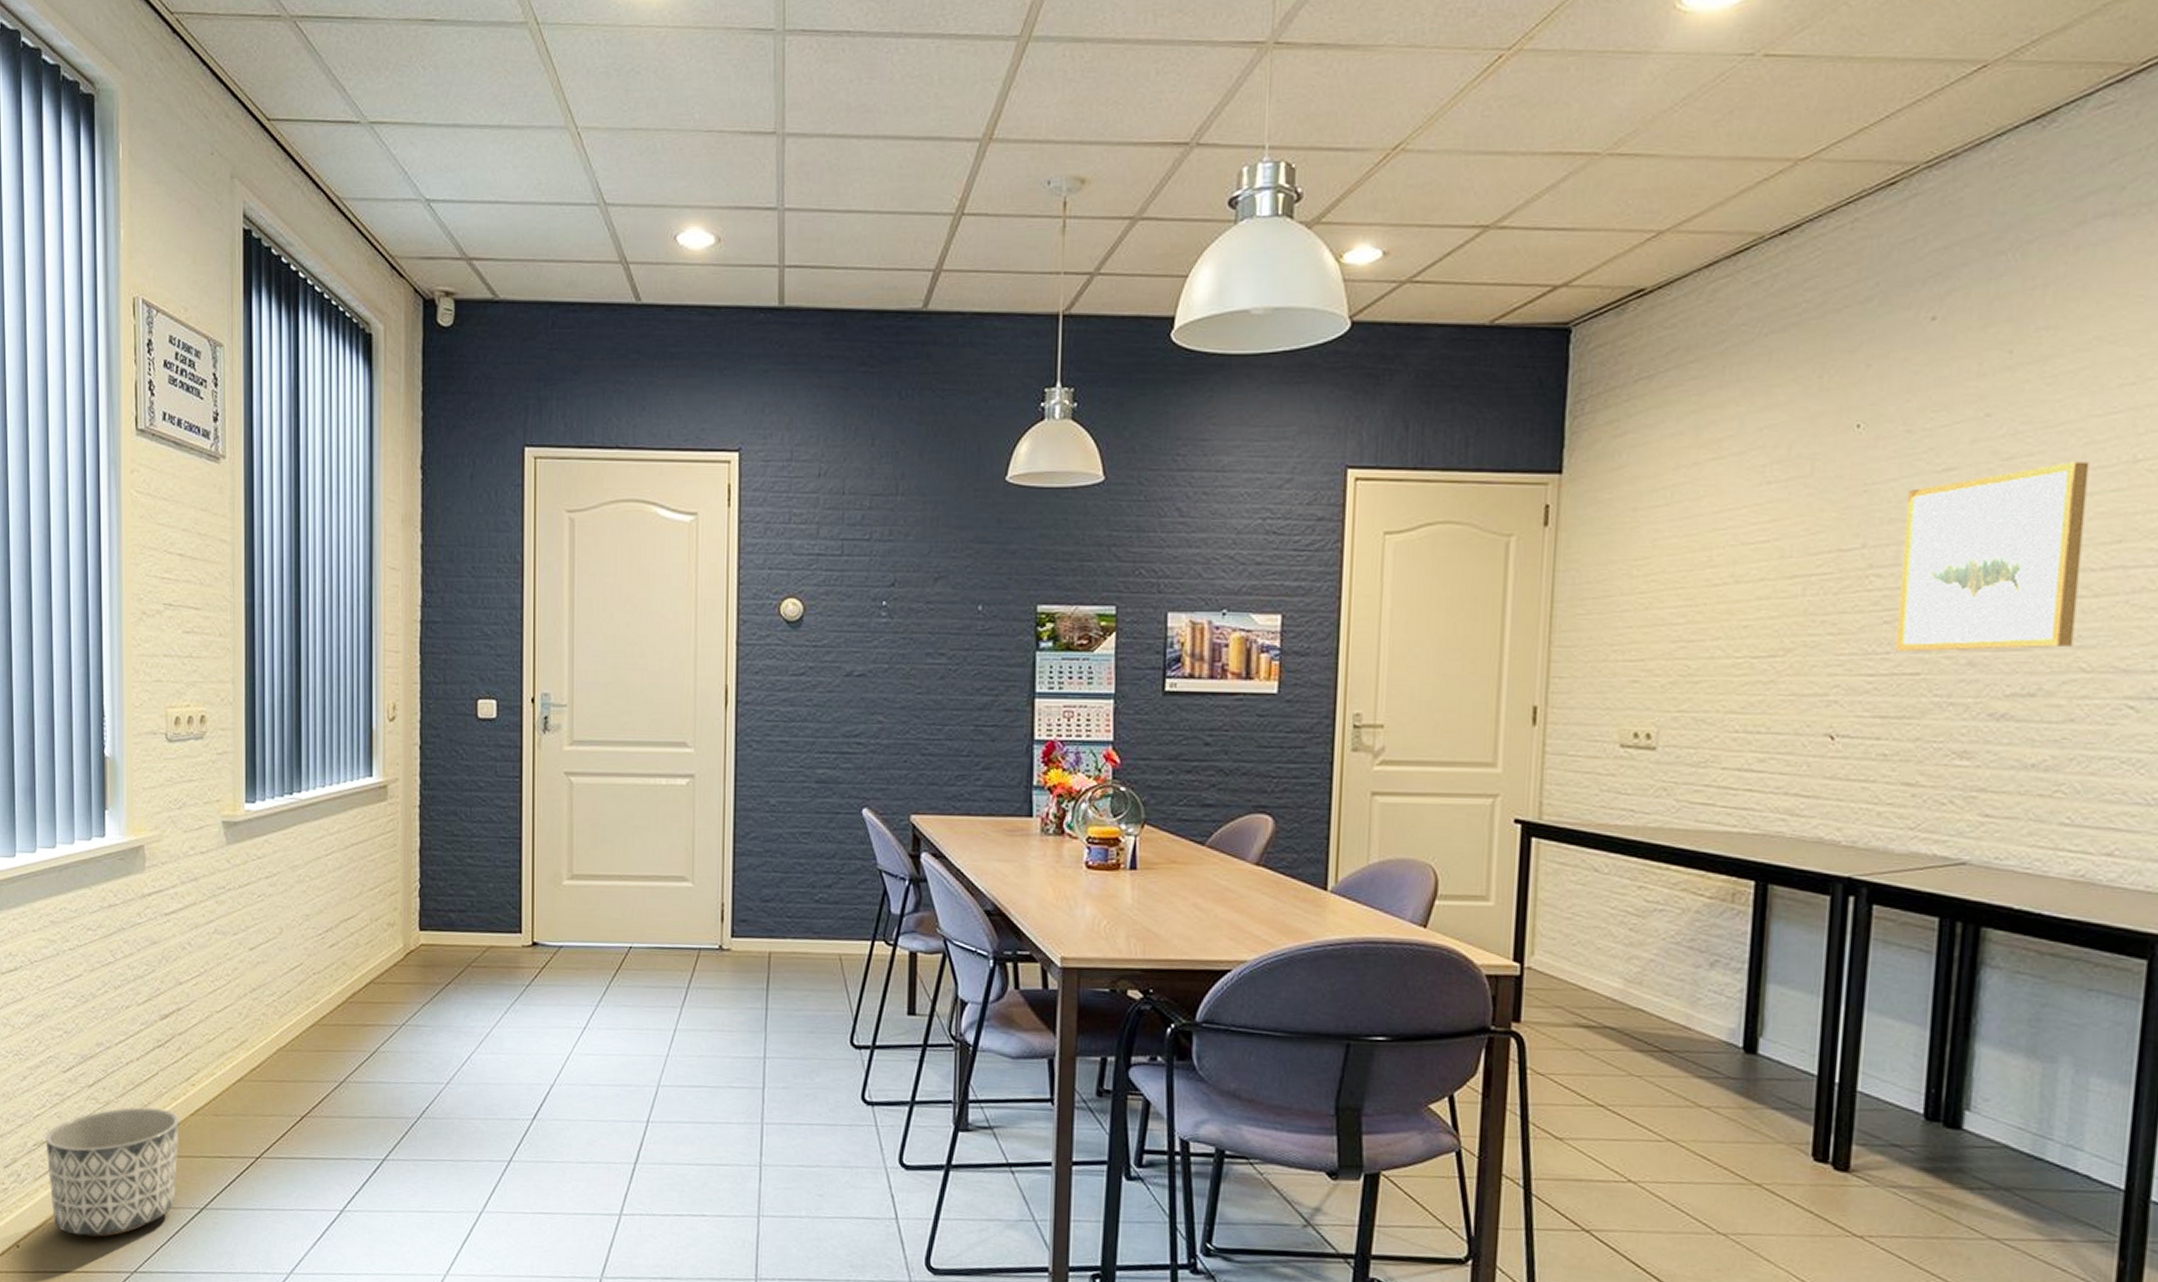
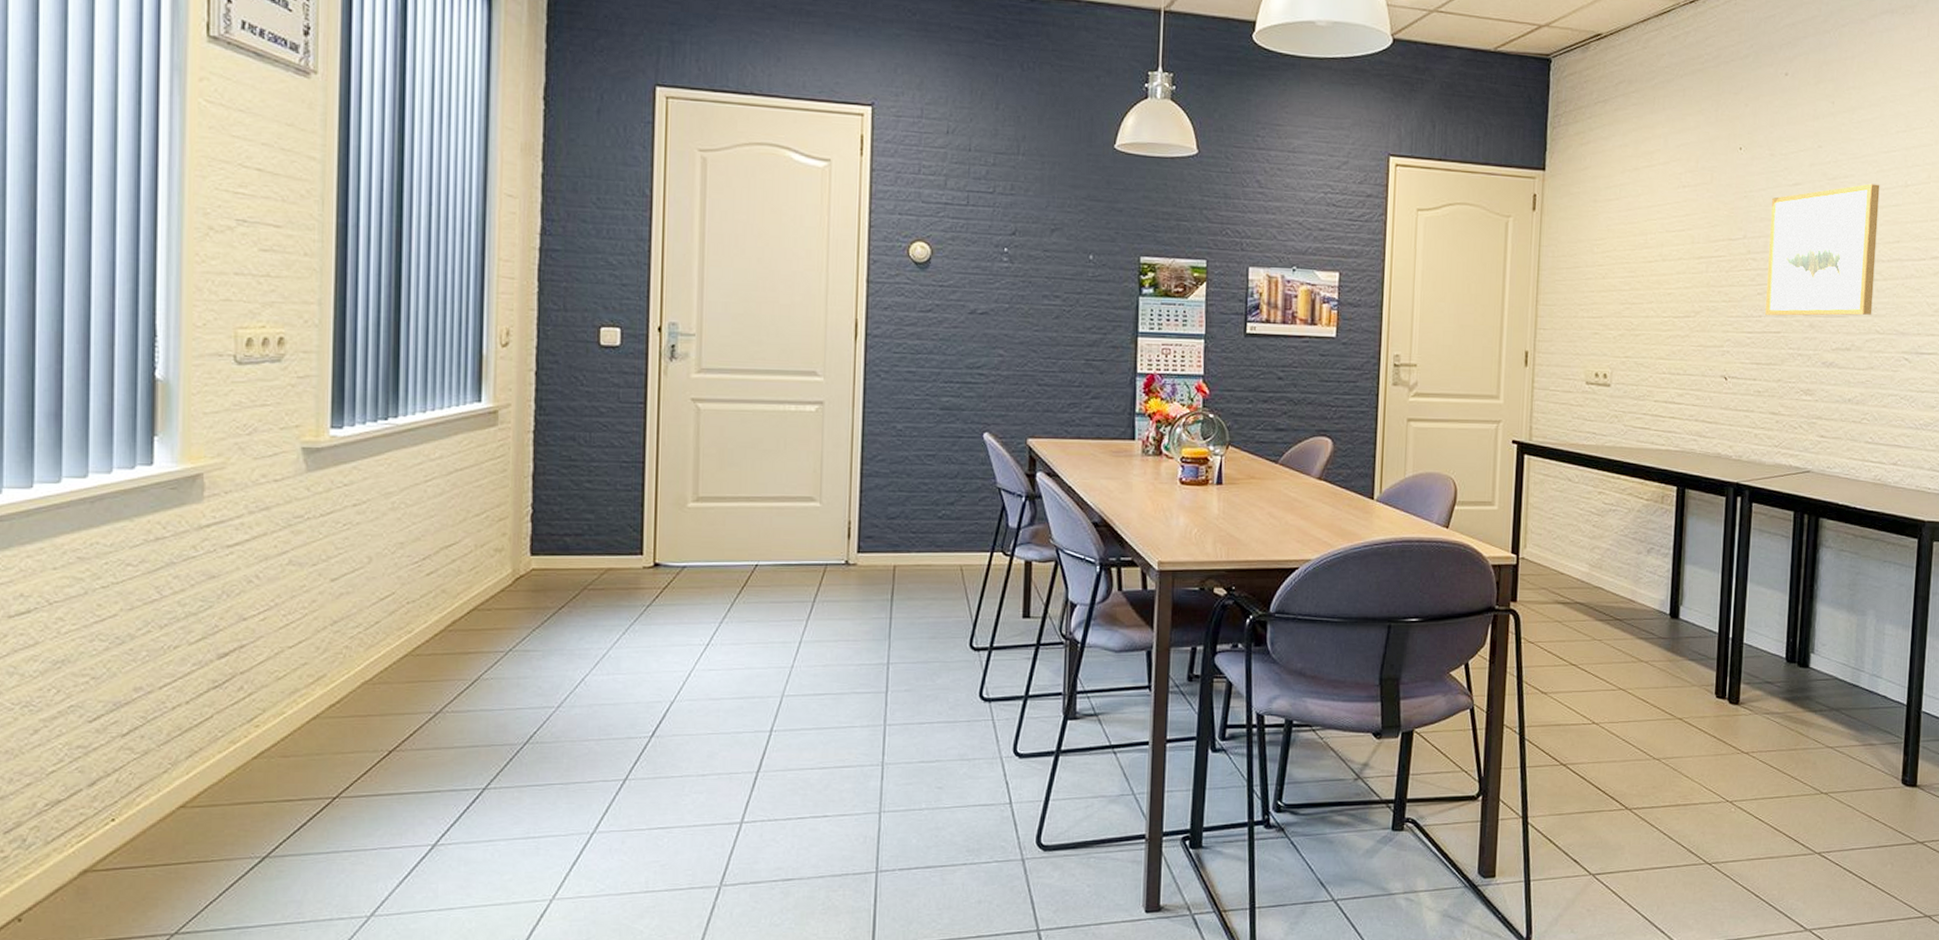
planter: present [45,1106,180,1237] -> none [62,752,238,901]

